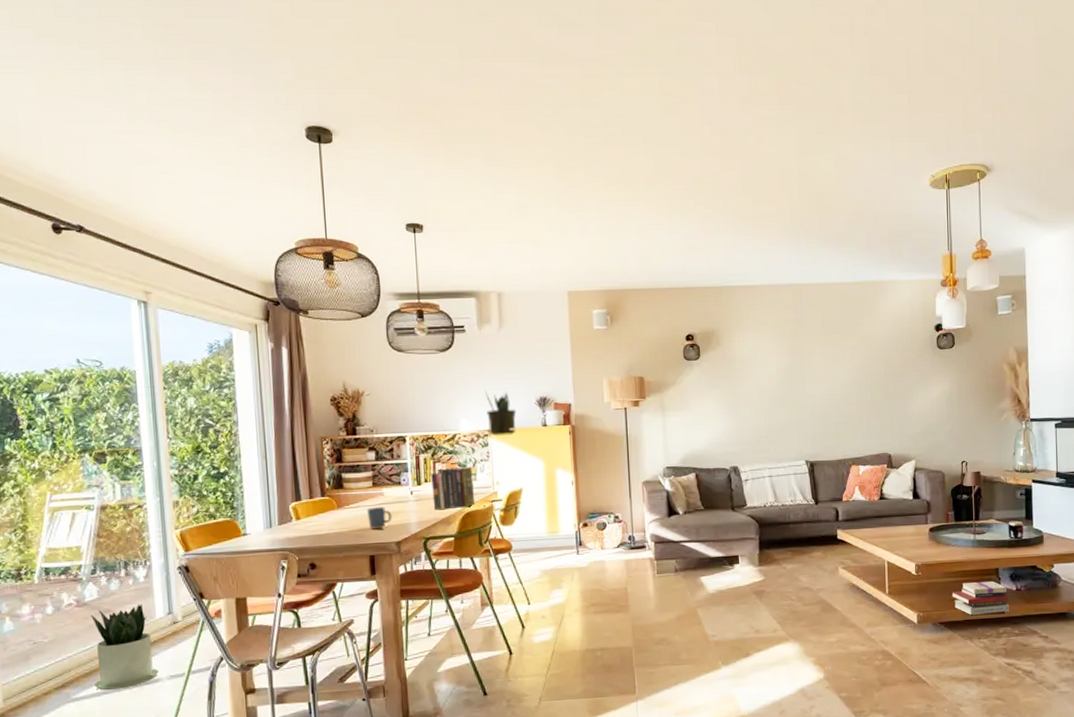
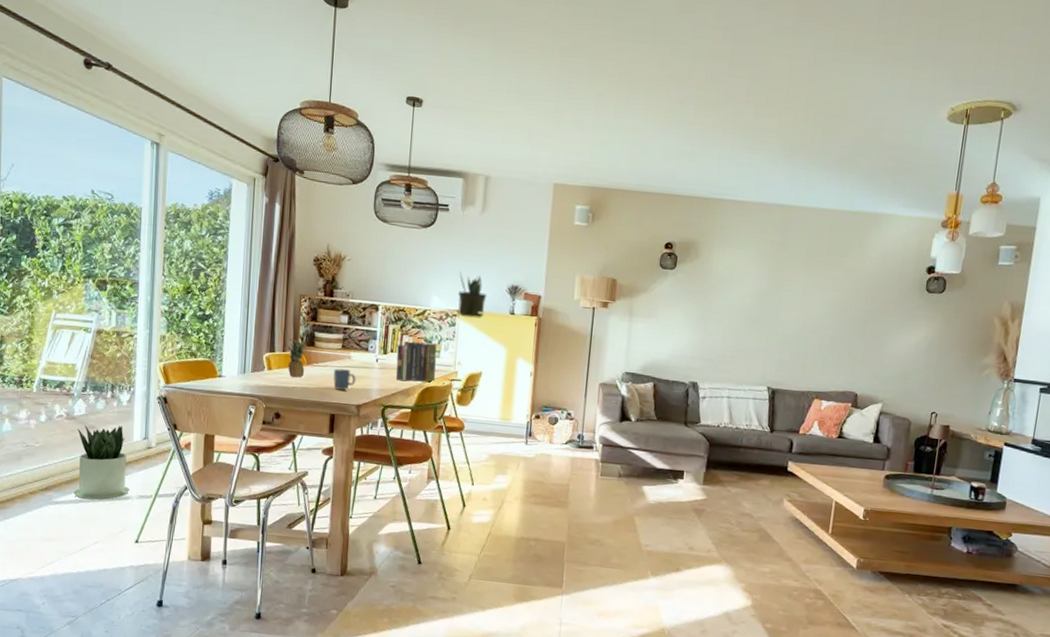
fruit: none [313,484,336,525] -> present [286,339,308,379]
books: present [952,581,1010,615] -> none [897,536,958,575]

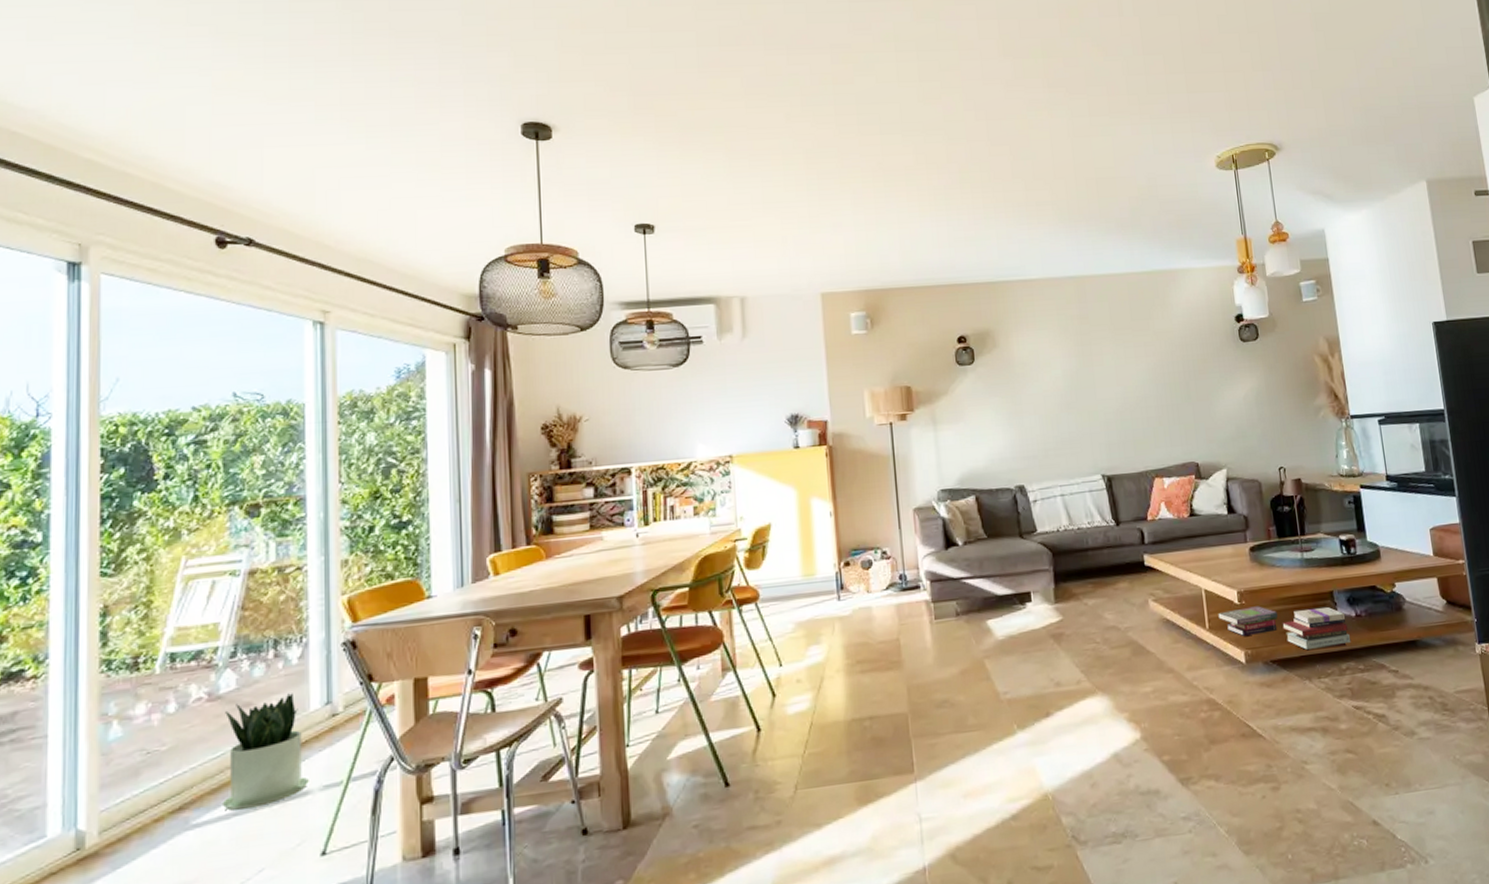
fruit: present [286,339,308,379] -> none [516,530,545,580]
mug: present [333,368,356,390] -> none [582,553,613,583]
books: present [395,341,437,383] -> none [661,499,715,555]
planter: present [458,271,487,318] -> none [725,409,763,463]
books: none [842,522,896,549] -> present [1218,606,1279,636]
books: none [897,536,958,575] -> present [1282,607,1351,650]

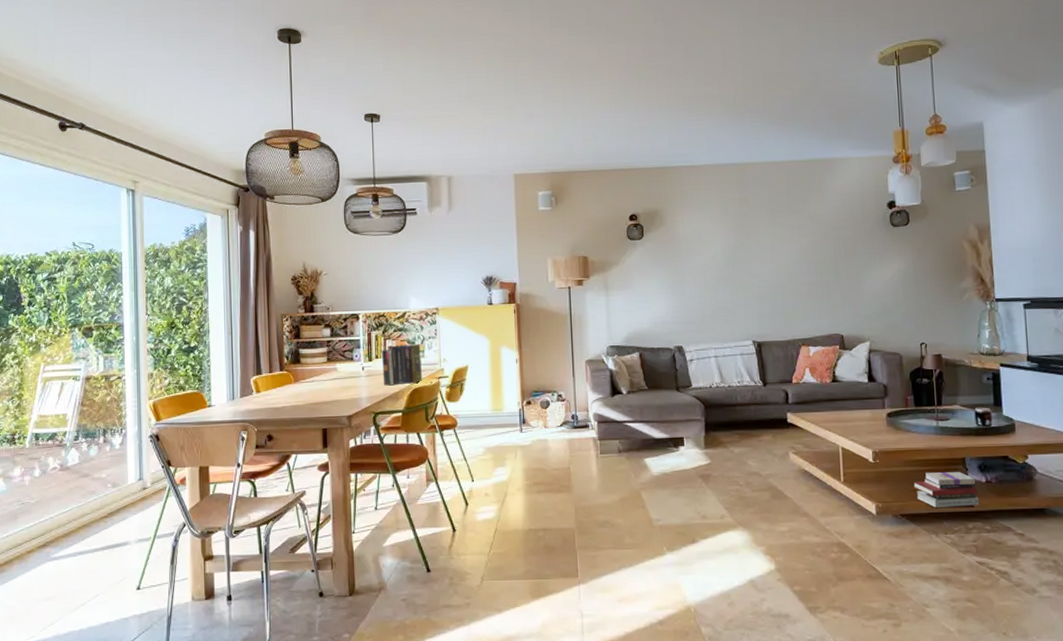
planter: present [221,693,310,811] -> none [71,470,129,551]
books: none [661,499,715,555] -> present [382,343,423,386]
books: present [1218,606,1279,636] -> none [853,465,910,491]

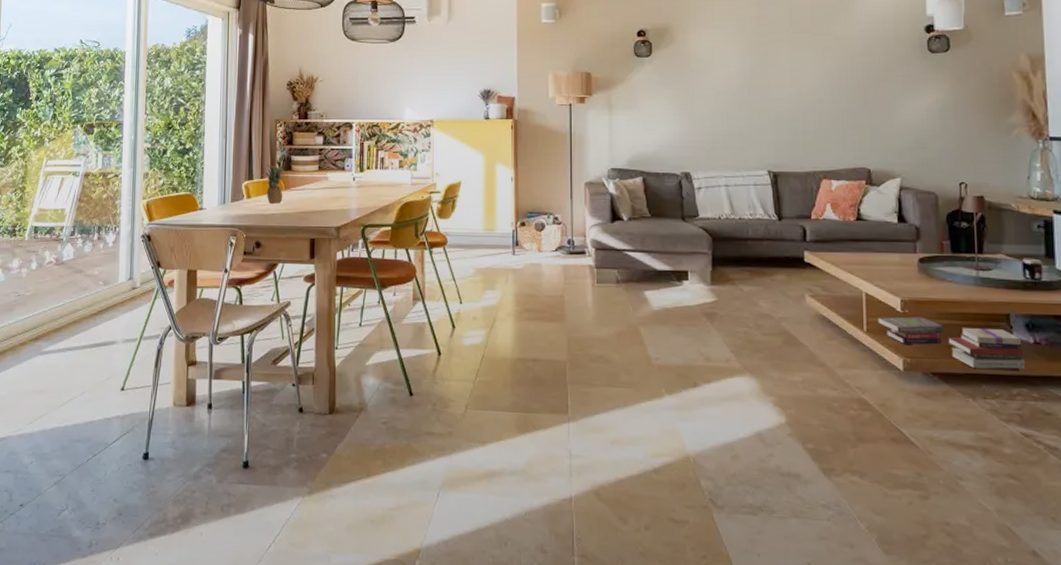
fruit: none [273,359,294,398] -> present [264,165,285,205]
books: present [382,343,423,386] -> none [373,155,414,198]
books: none [853,465,910,491] -> present [878,316,945,345]

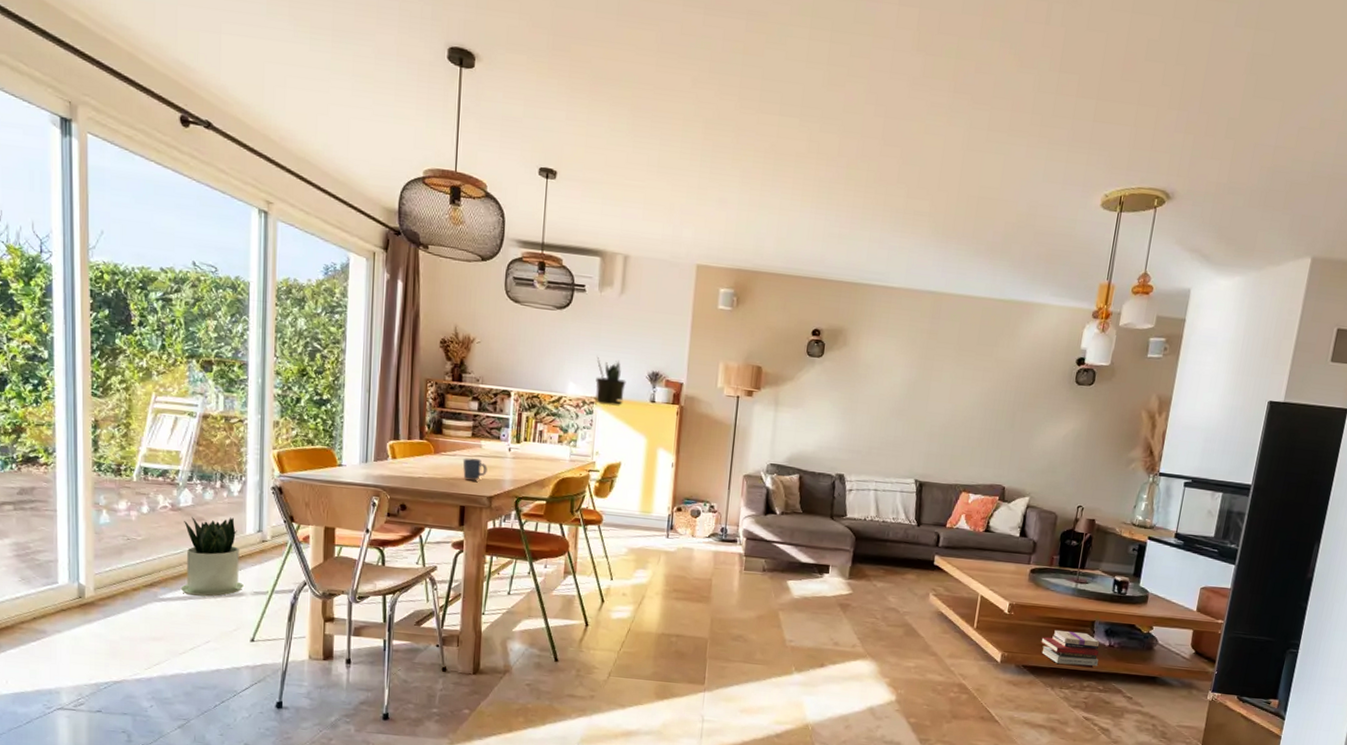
planter: none [61,267,117,348] -> present [180,516,245,597]
fruit: present [264,165,285,205] -> none [412,426,435,469]
mug: none [311,190,334,213] -> present [462,457,488,481]
planter: none [430,81,460,127] -> present [595,356,626,406]
books: present [878,316,945,345] -> none [987,617,1041,643]

